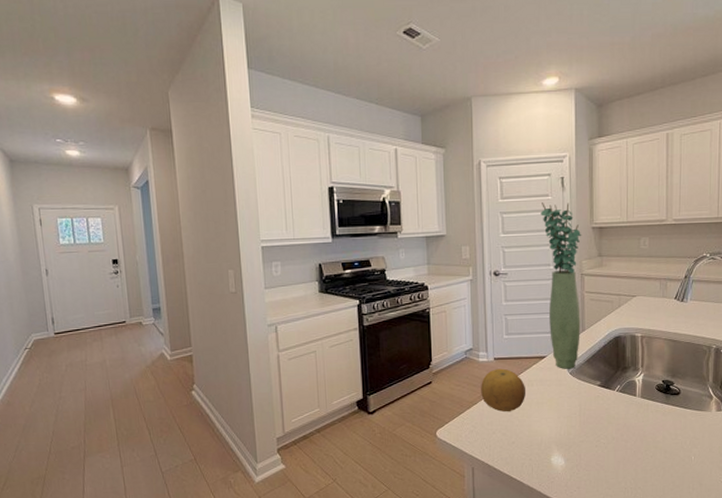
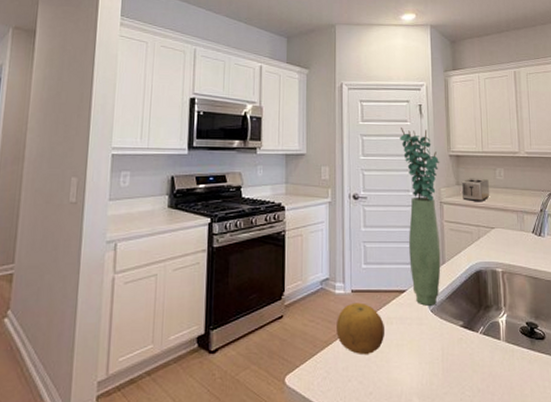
toaster: none [603,248,633,272] -> present [461,178,490,202]

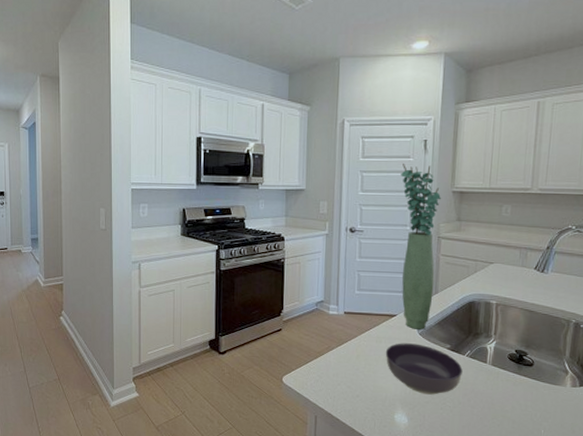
fruit: present [336,302,385,355] -> none [329,322,374,366]
bowl: none [397,322,478,384] -> present [385,343,463,395]
toaster: present [461,178,490,202] -> none [461,214,493,238]

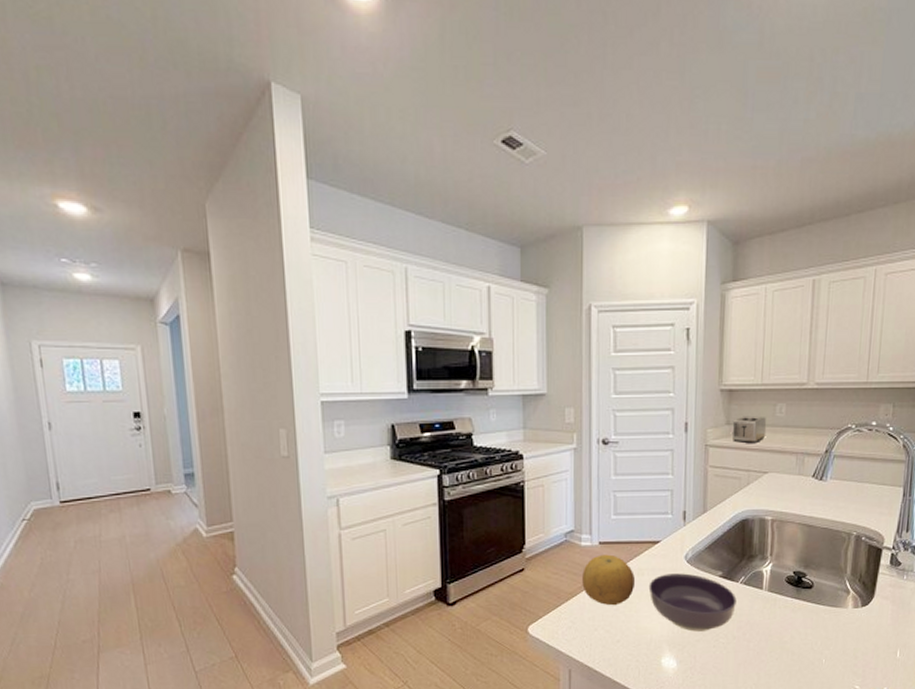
fruit: none [329,322,374,366] -> present [582,554,636,606]
vase: present [401,164,442,330] -> none [660,358,708,557]
toaster: none [461,214,493,238] -> present [731,416,767,444]

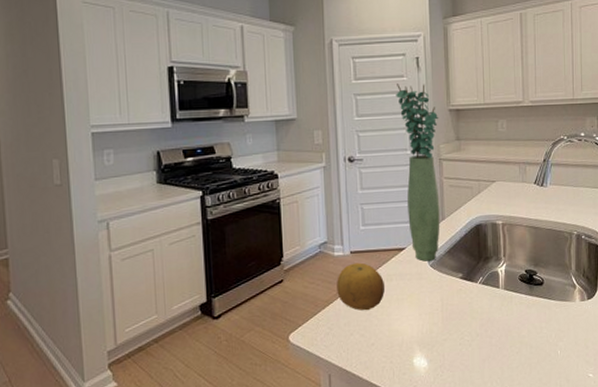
bowl: present [648,573,737,632] -> none [397,276,477,331]
vase: none [660,358,708,557] -> present [396,84,440,261]
toaster: present [731,416,767,444] -> none [461,131,492,157]

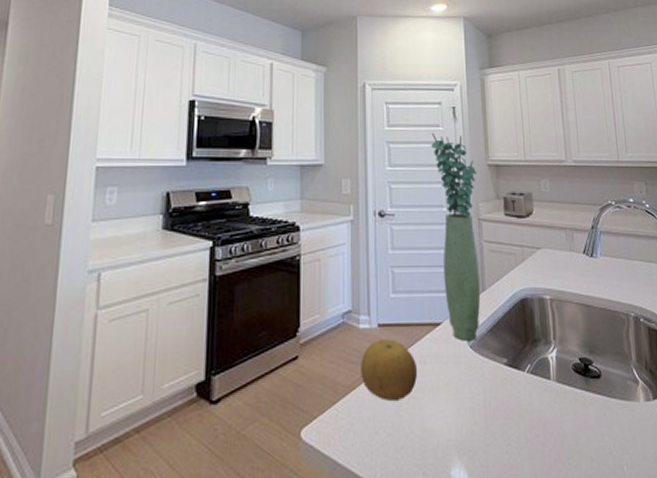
toaster: none [461,131,492,157] -> present [502,190,535,219]

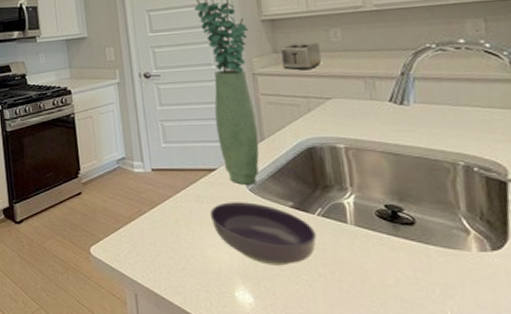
fruit: present [361,338,418,402] -> none [138,181,195,232]
bowl: none [432,361,525,434] -> present [209,202,316,266]

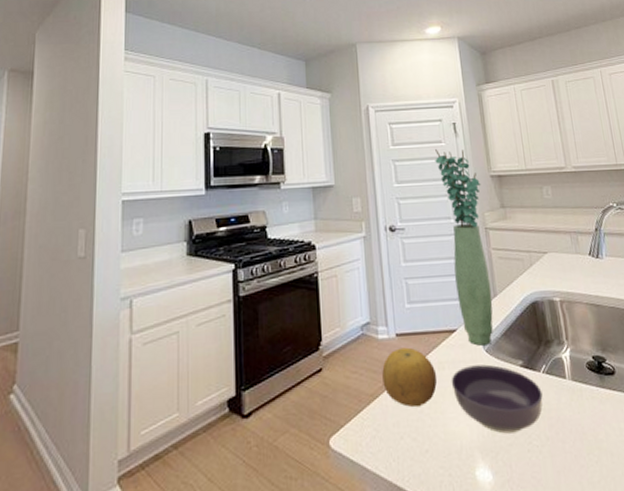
fruit: none [138,181,195,232] -> present [382,347,437,408]
toaster: present [280,42,322,71] -> none [506,198,539,226]

